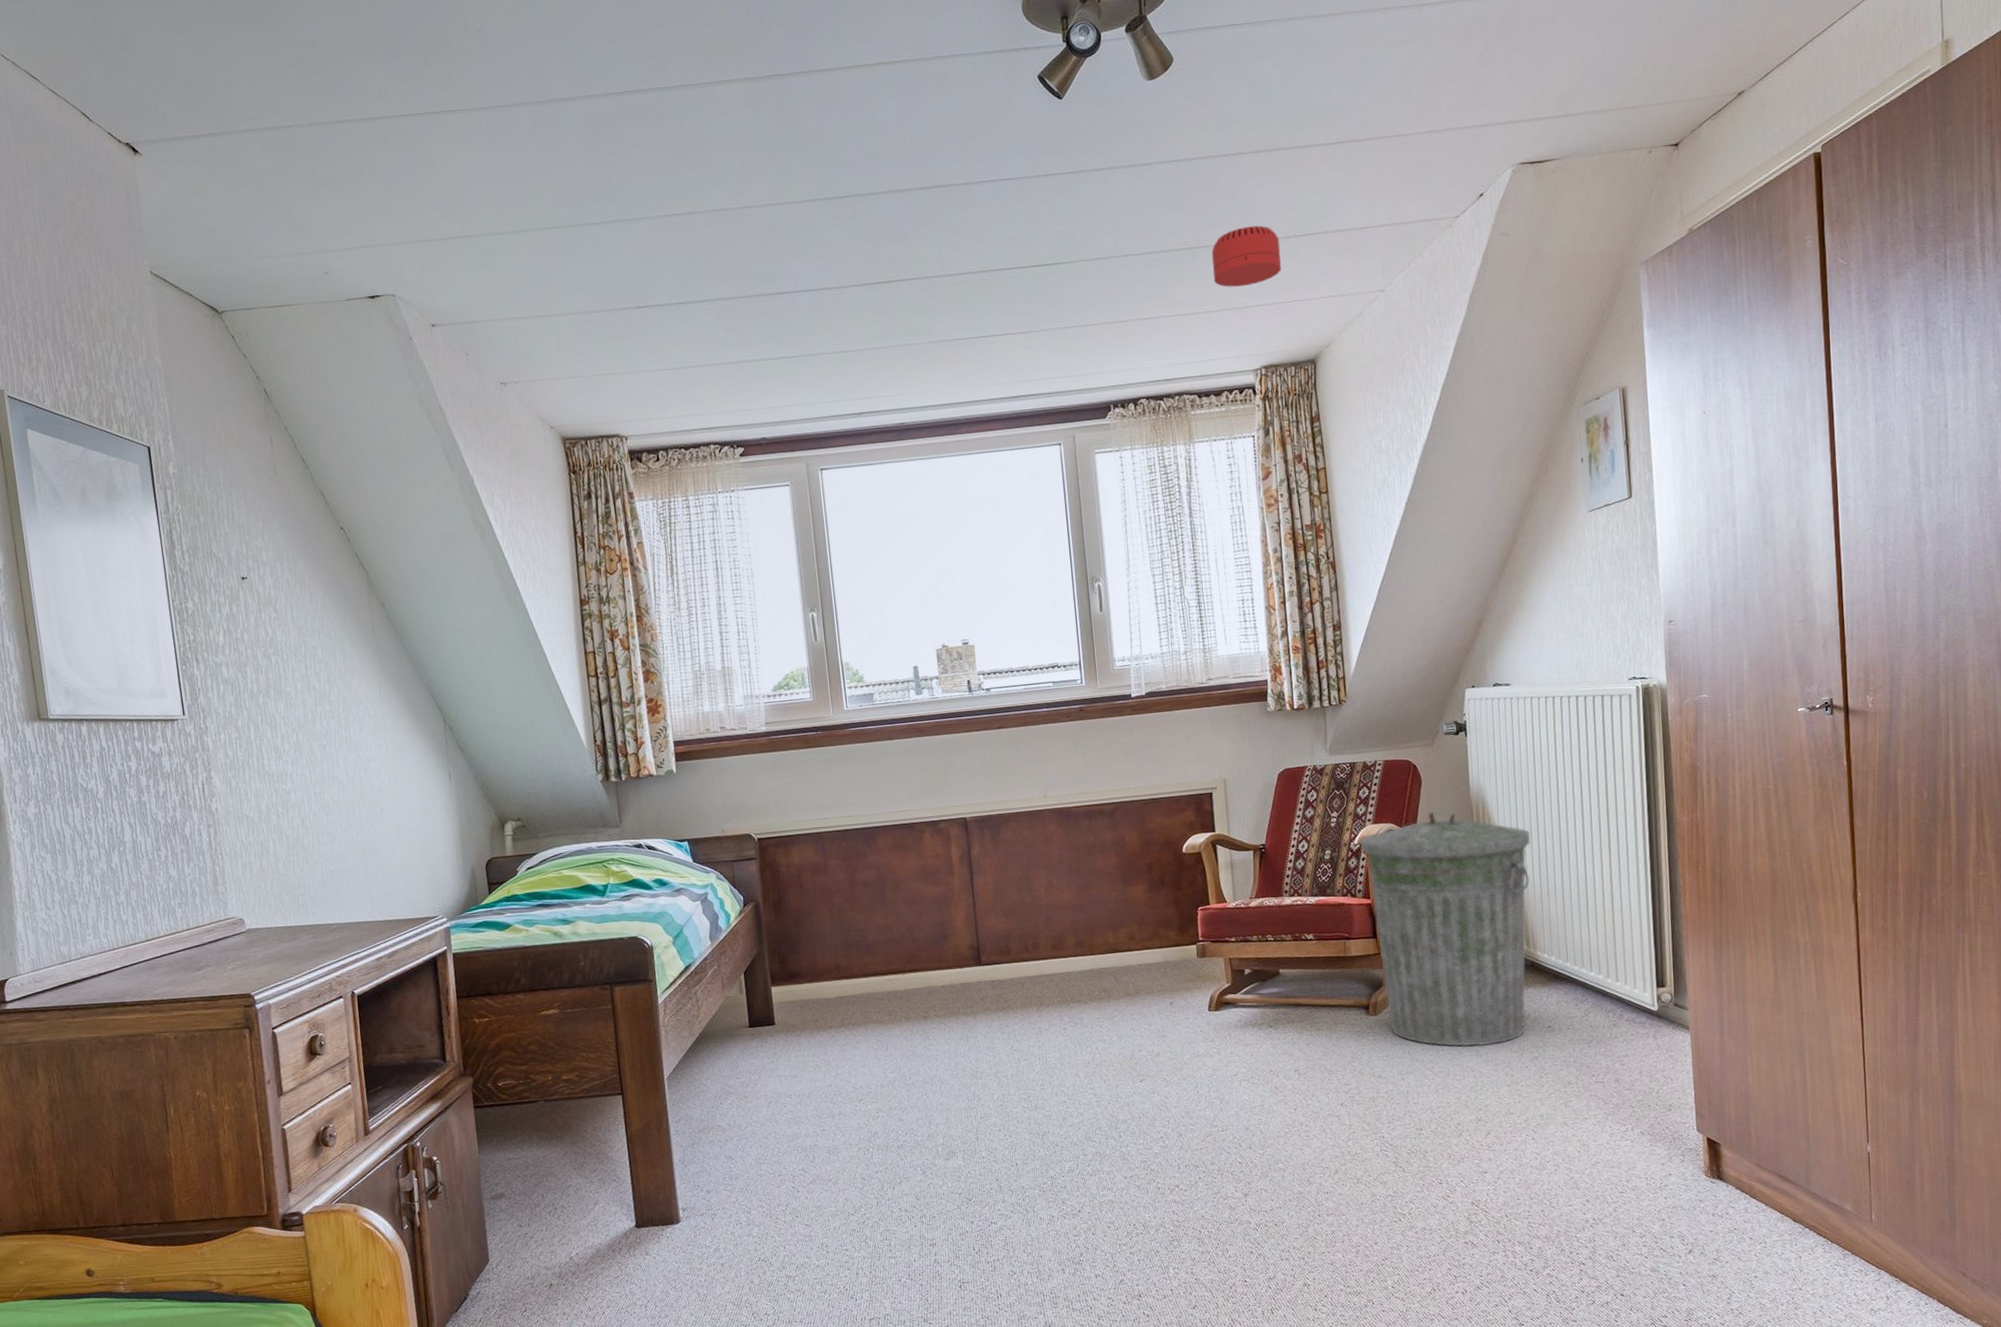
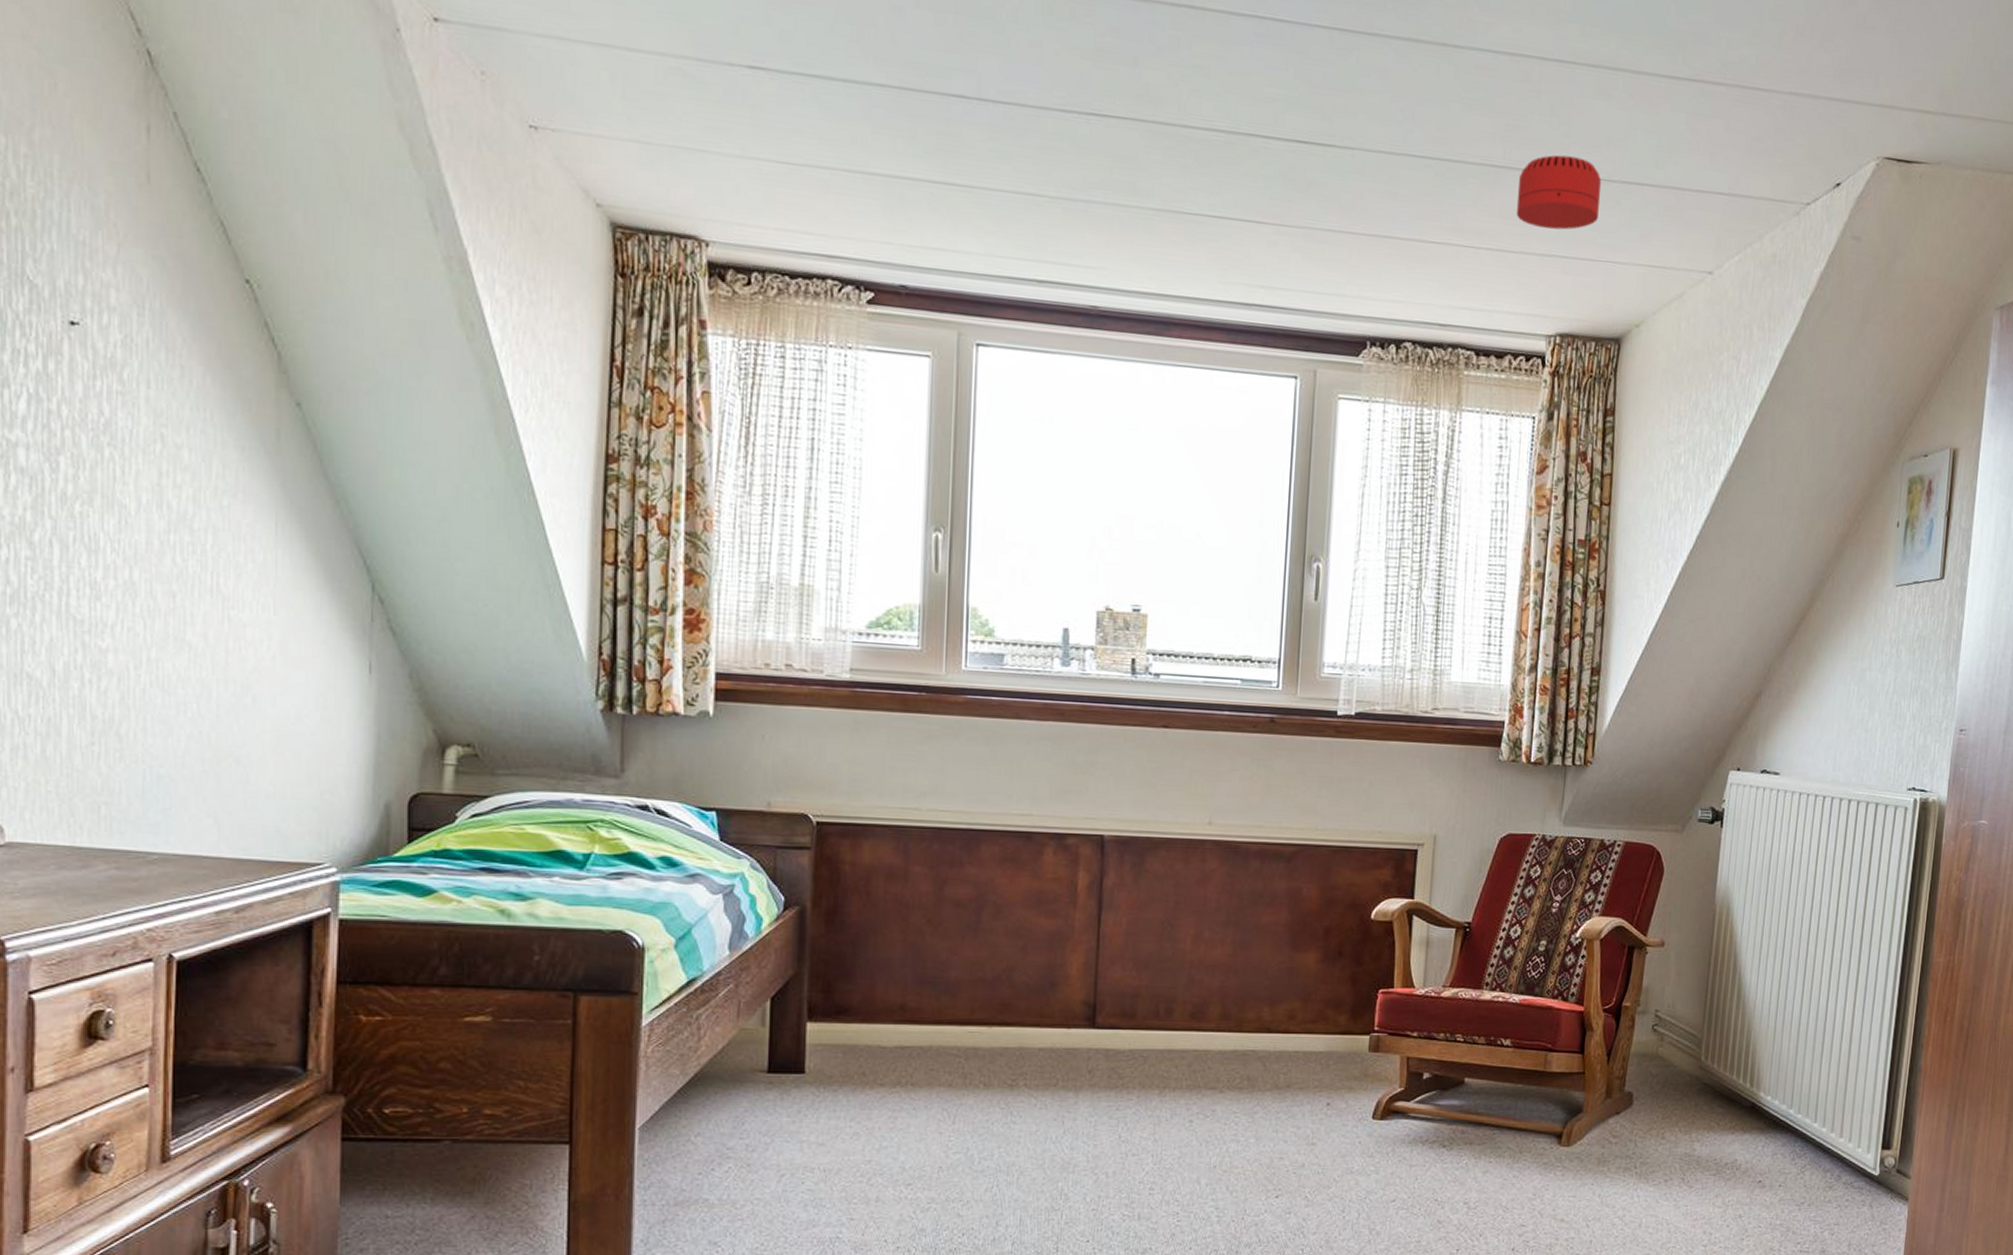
trash can: present [1360,811,1531,1046] -> none [1582,911,1774,1196]

